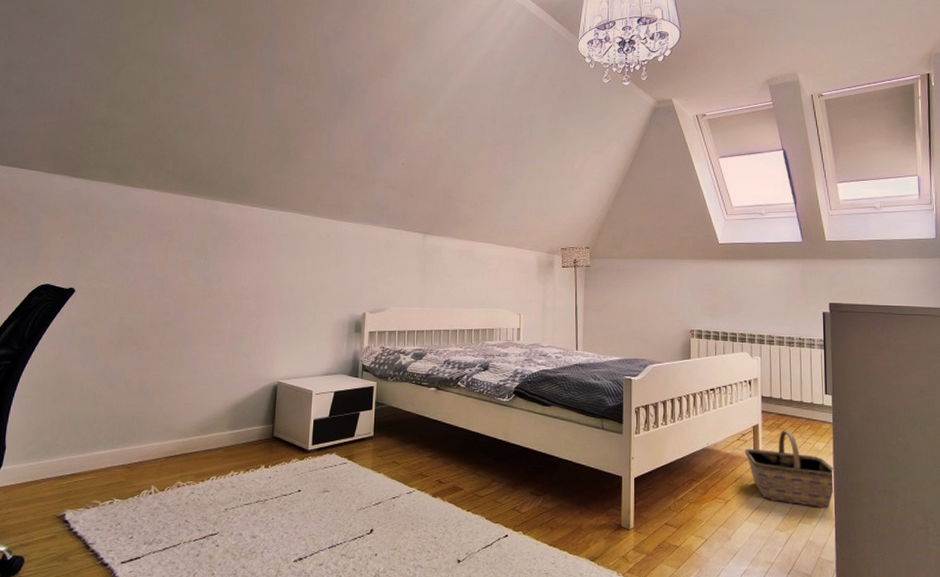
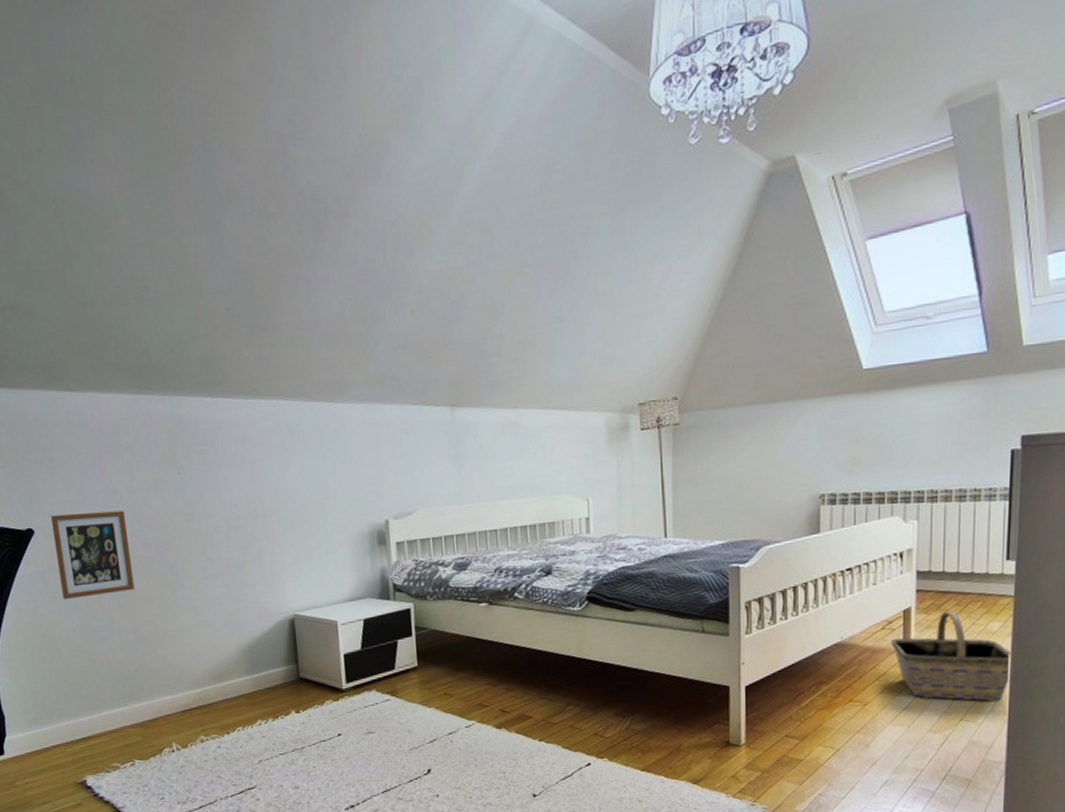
picture frame: none [85,279,155,350] -> present [50,510,135,600]

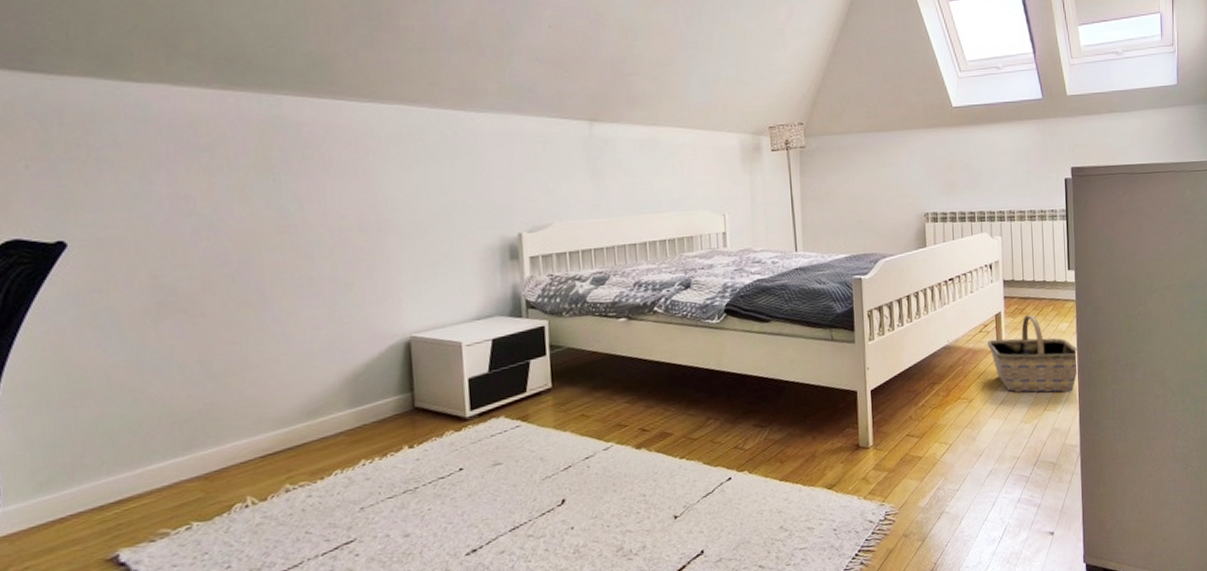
picture frame: present [50,510,135,600] -> none [92,220,206,329]

